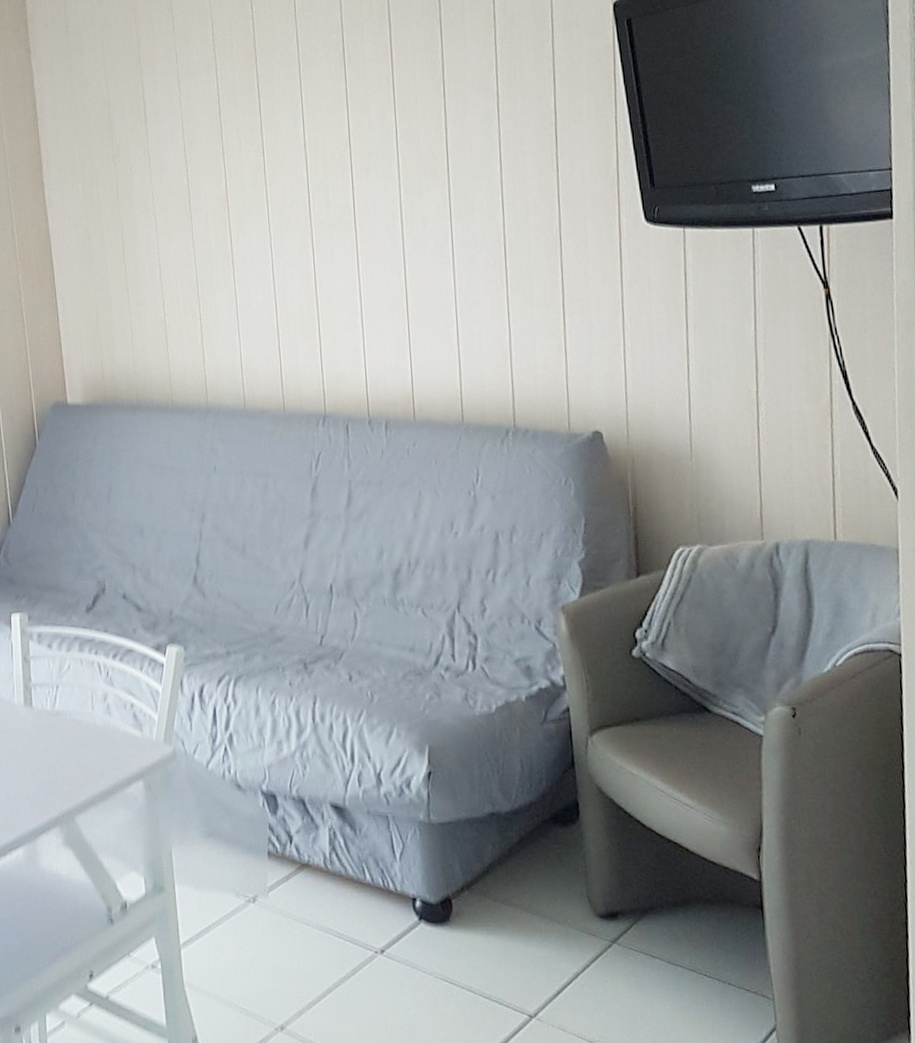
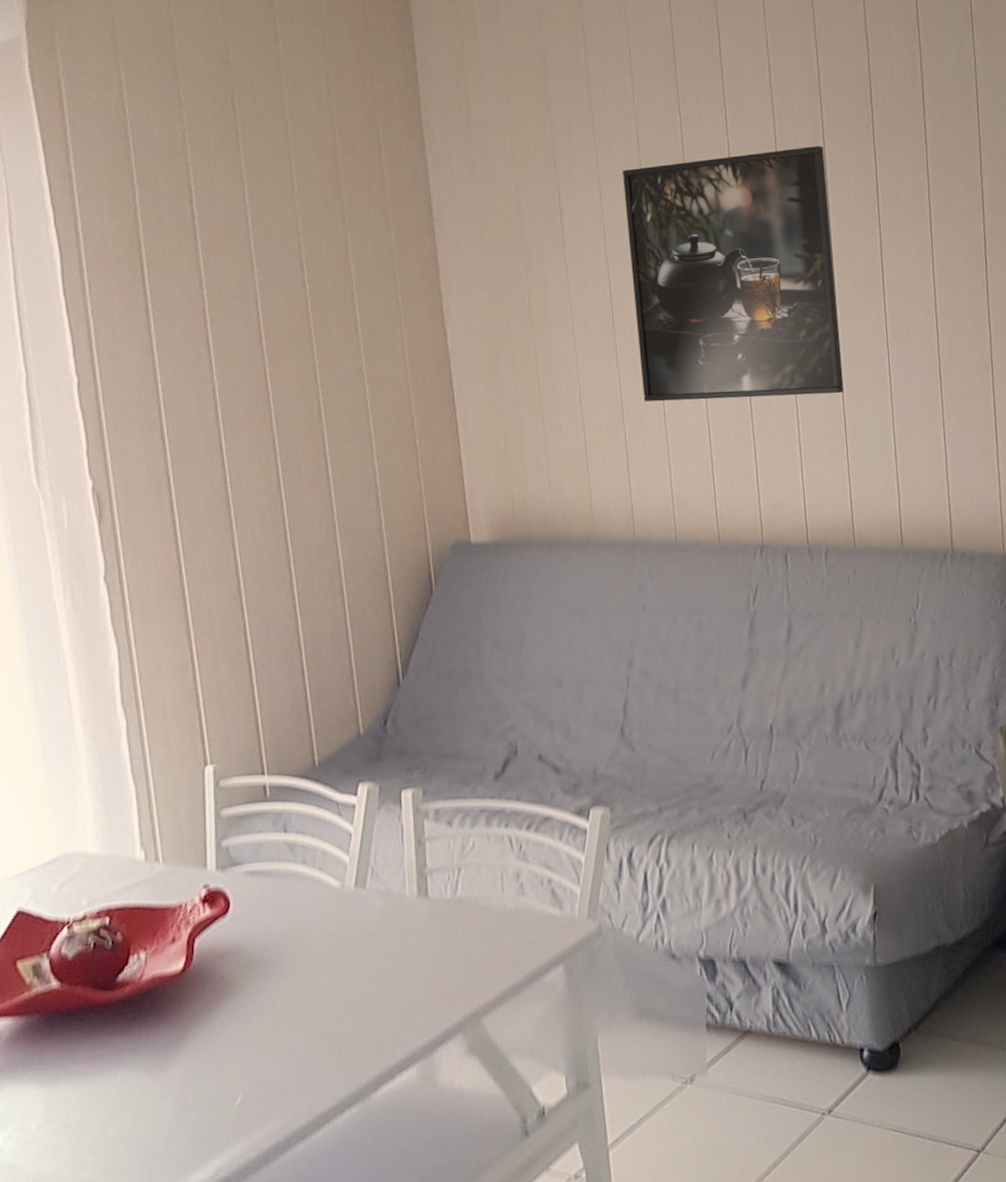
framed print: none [199,29,407,280] -> present [623,146,844,402]

